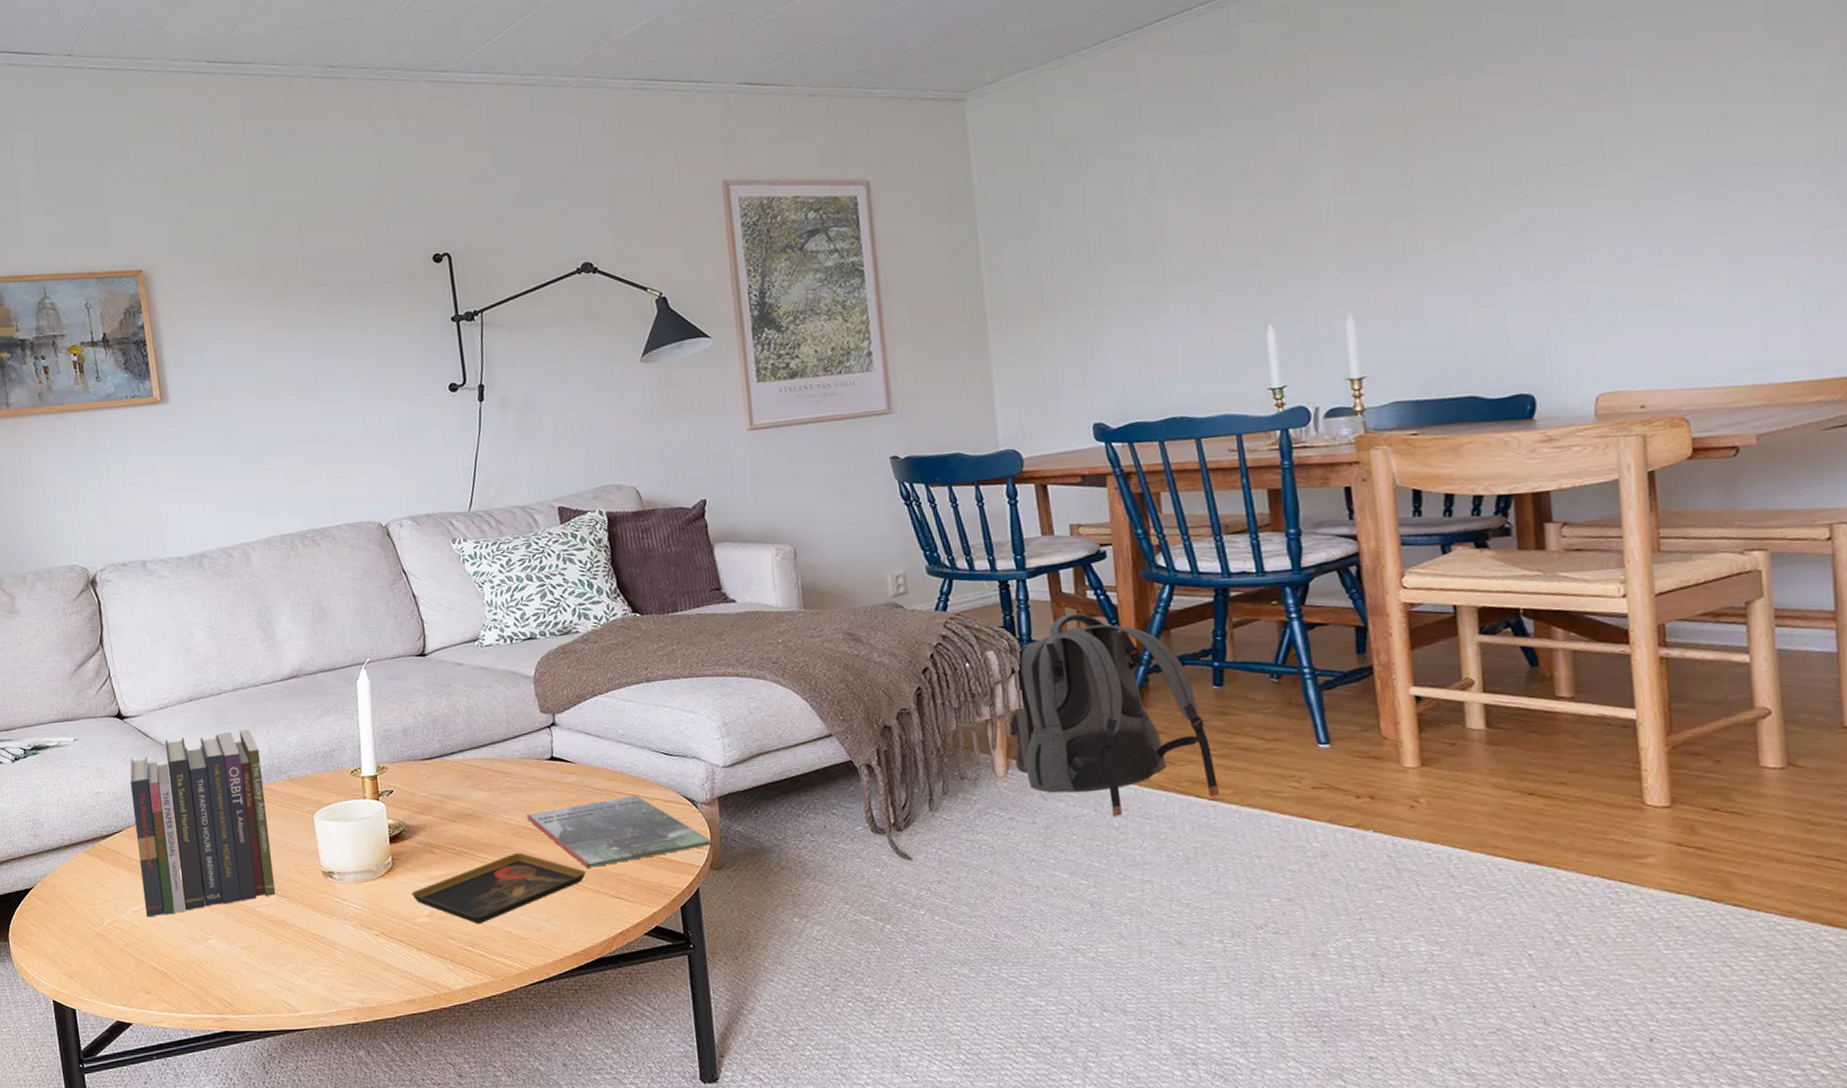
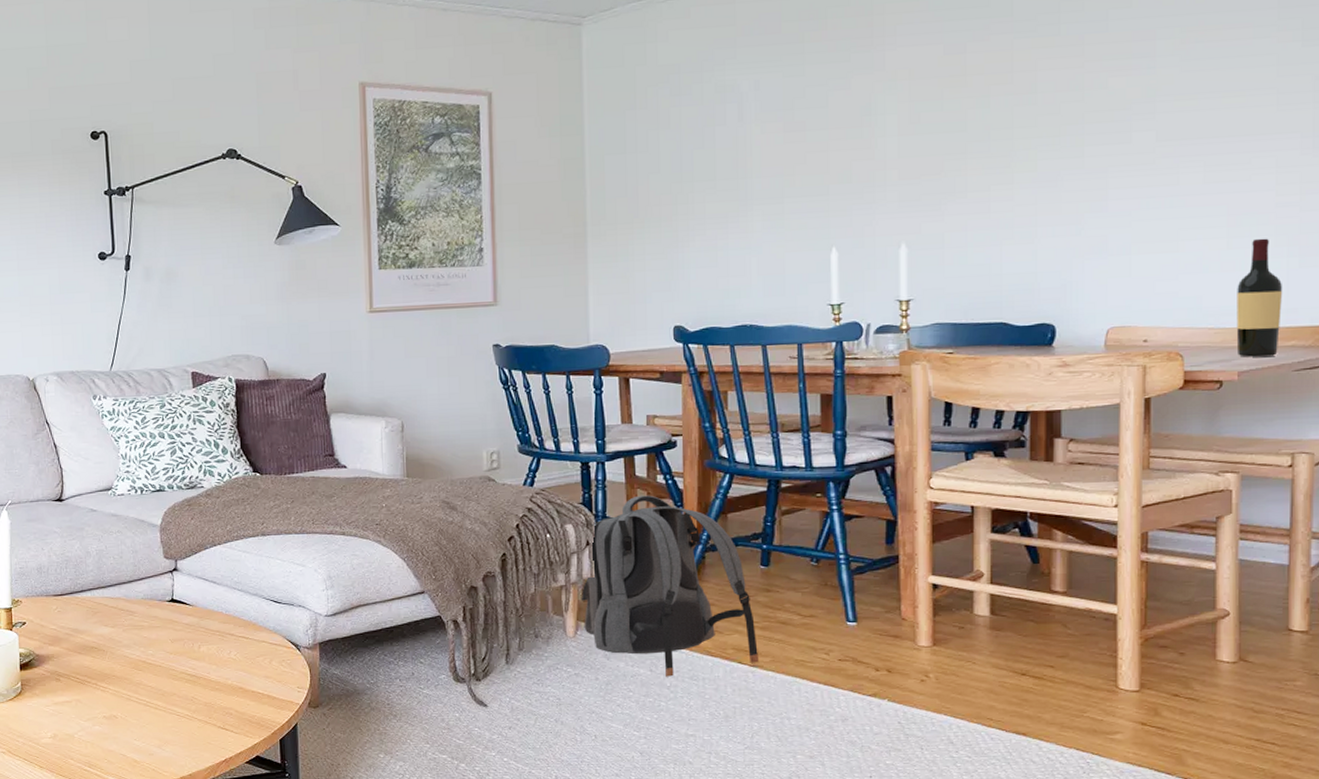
decorative tray: present [411,852,586,925] -> none [36,684,197,747]
magazine: present [526,795,712,868] -> none [146,637,311,701]
wine bottle: none [1746,281,1803,418] -> present [1236,238,1283,357]

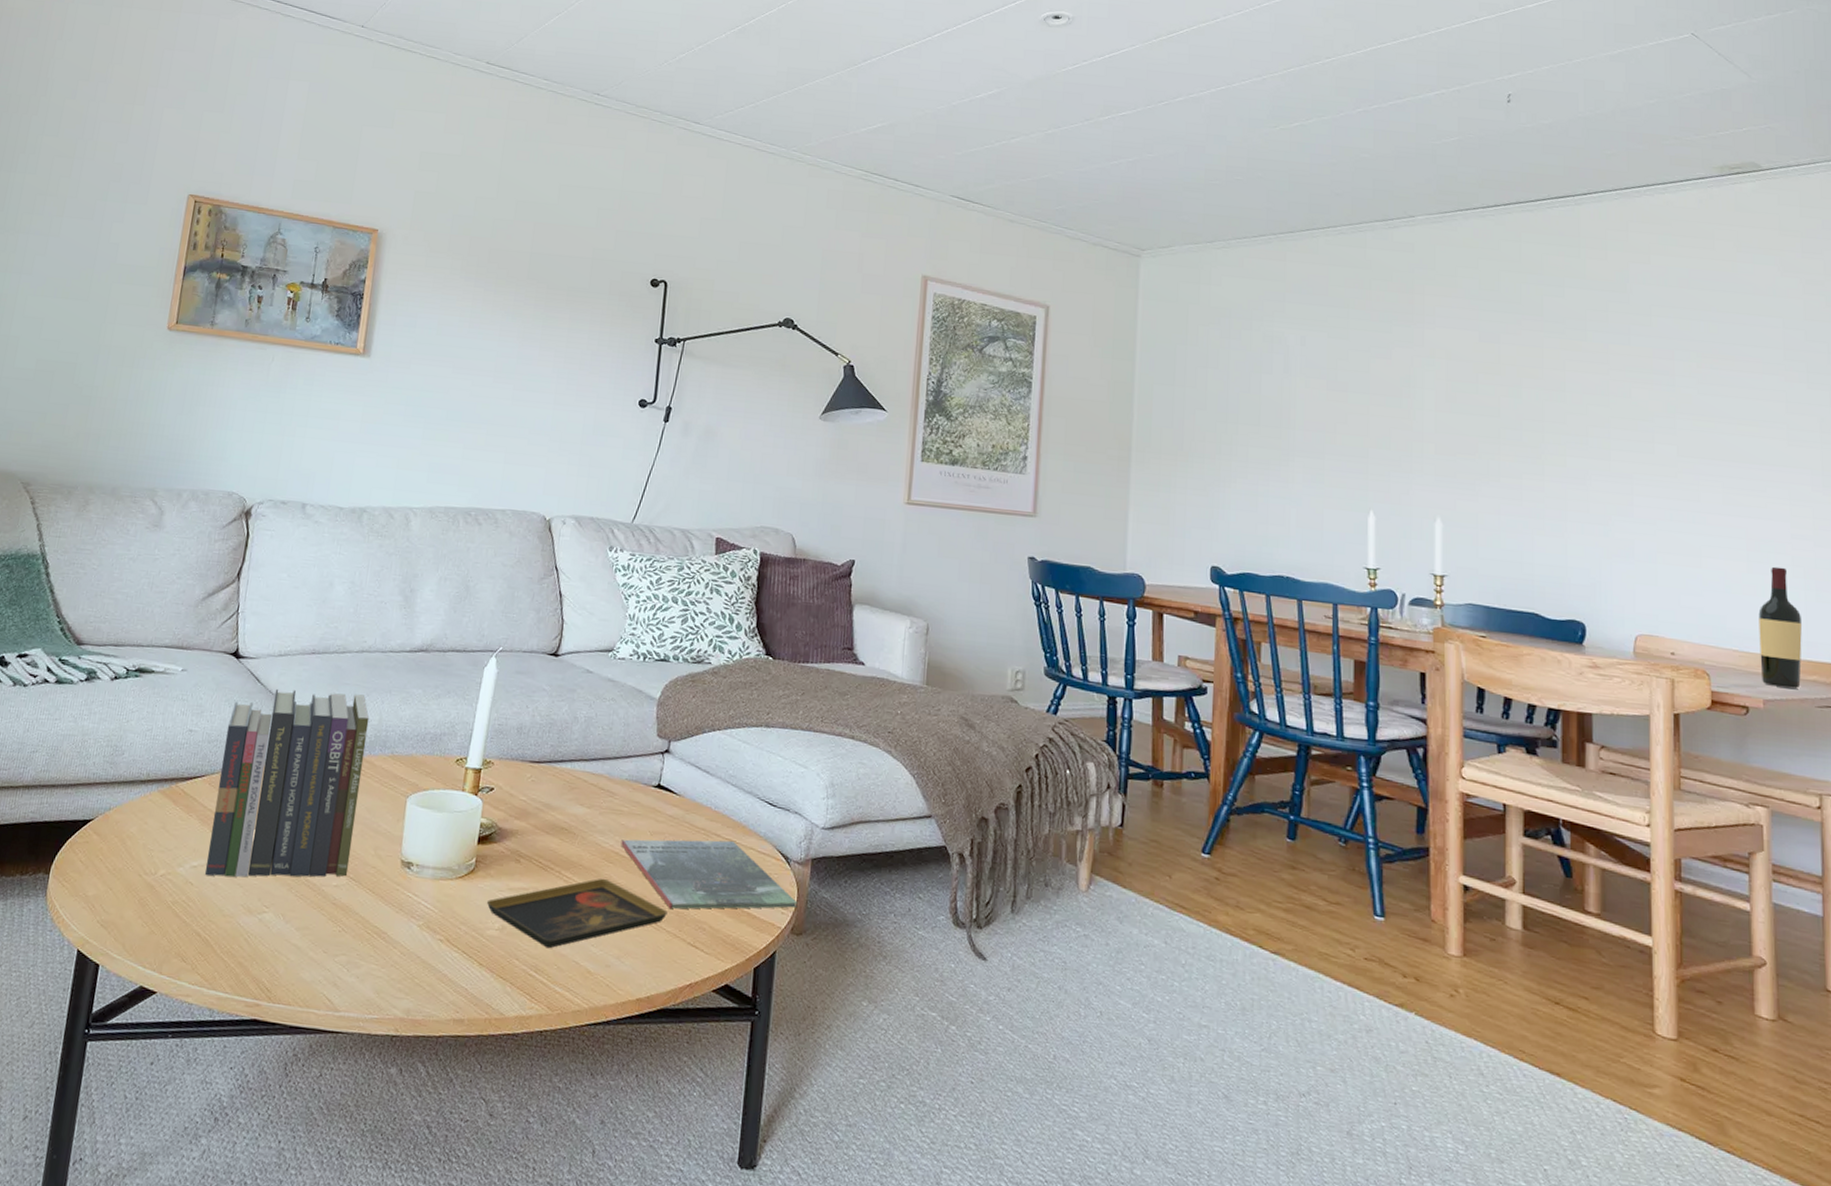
decorative tray: none [36,684,197,747] -> present [486,878,668,949]
magazine: none [146,637,311,701] -> present [621,839,798,909]
backpack: present [581,495,760,677] -> none [1098,741,1281,953]

